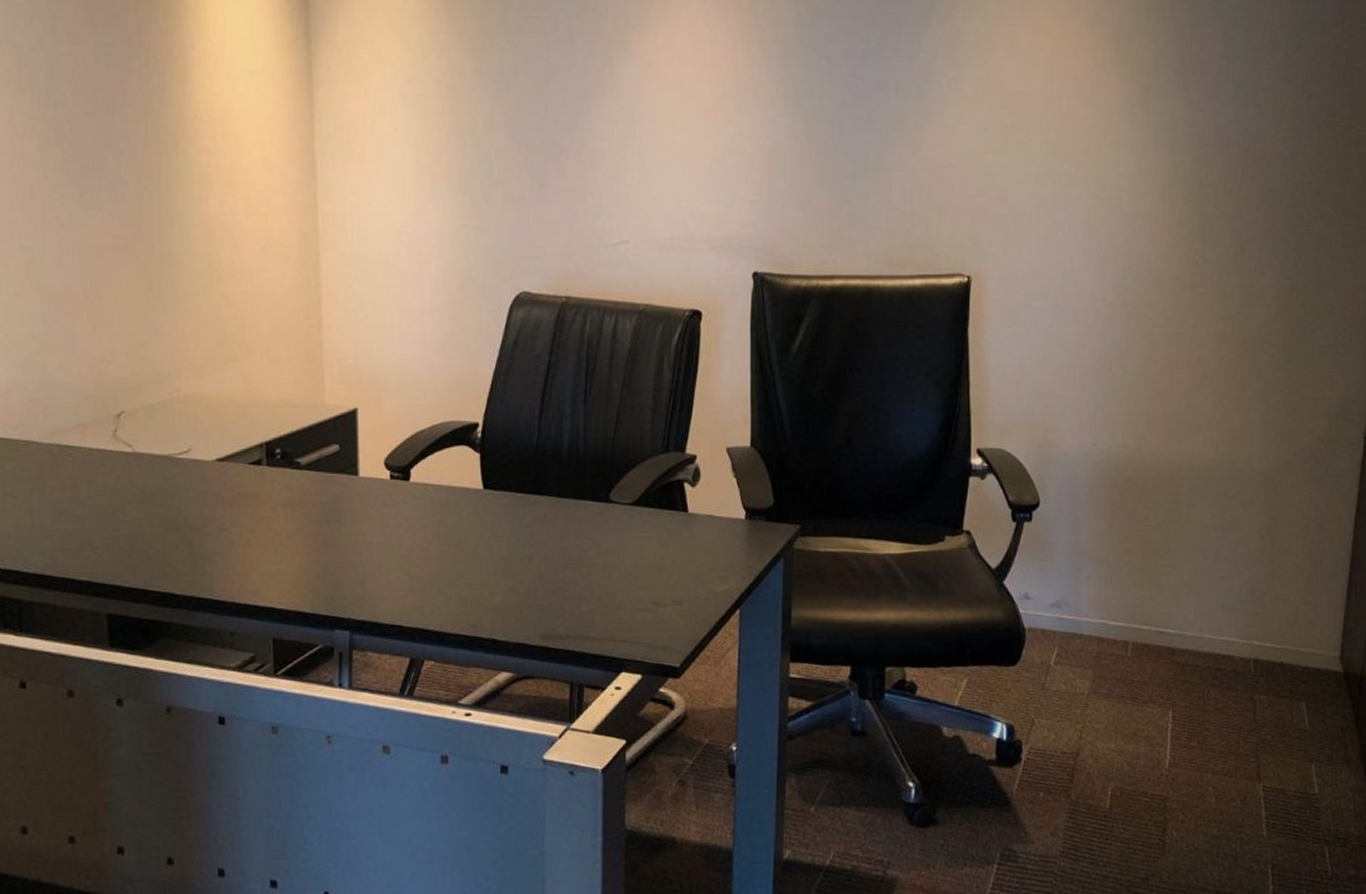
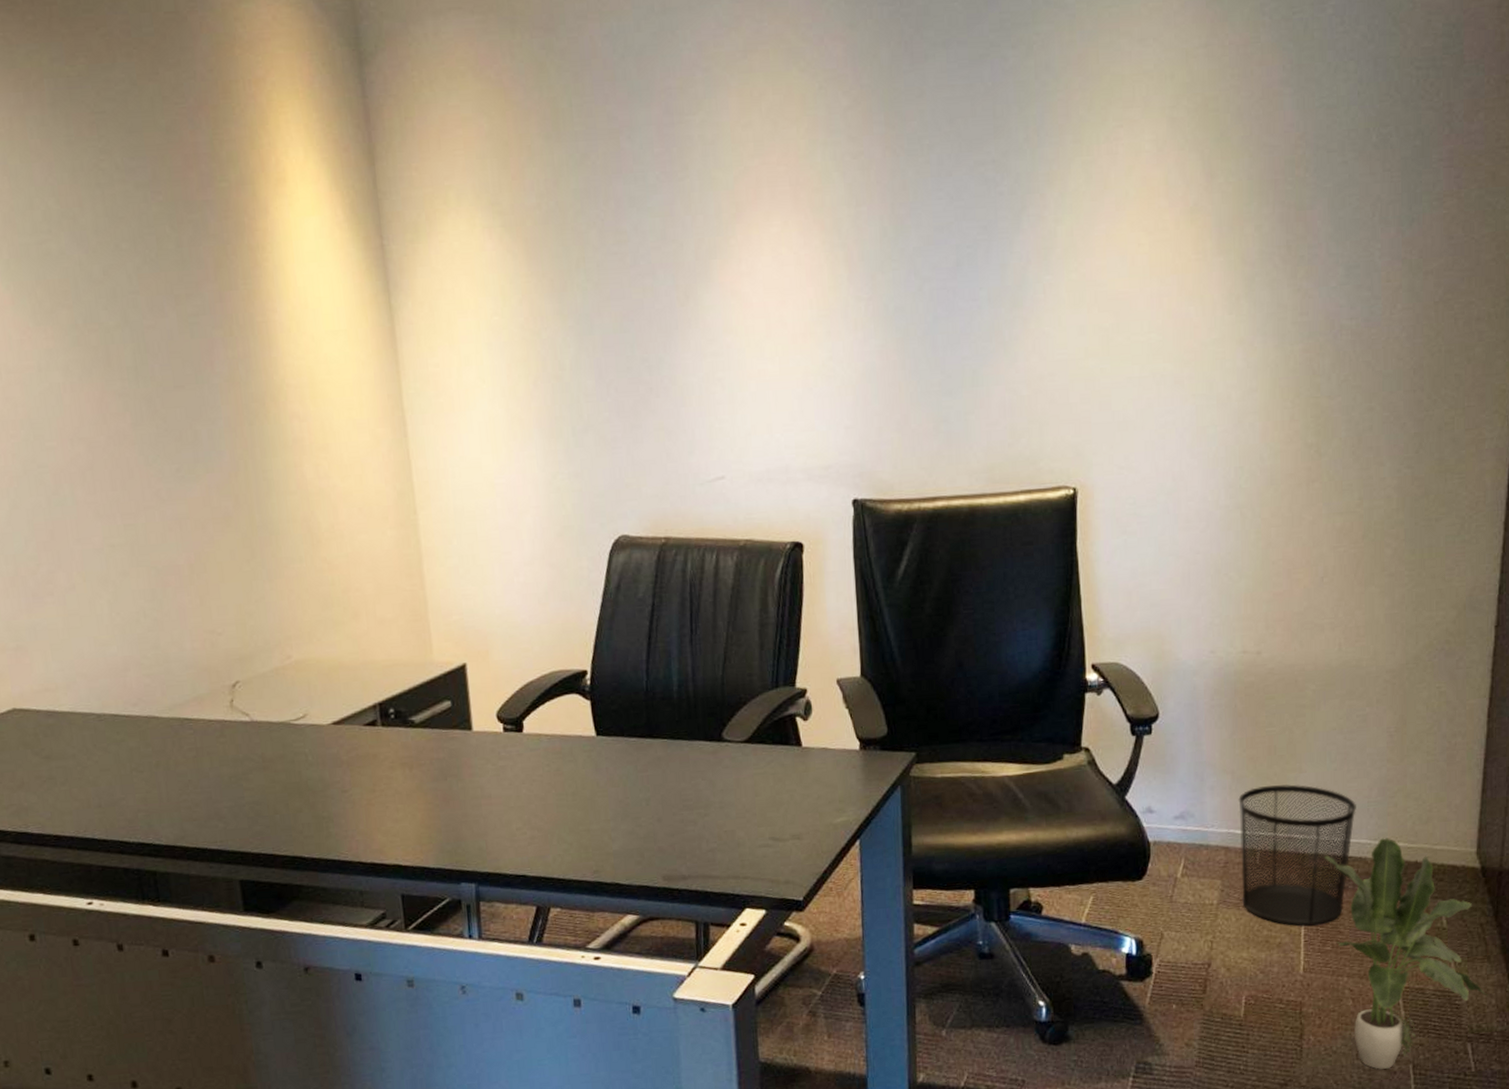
waste bin: none [1112,579,1226,721] -> present [1238,784,1356,927]
potted plant: none [1193,637,1347,868] -> present [1323,838,1488,1069]

